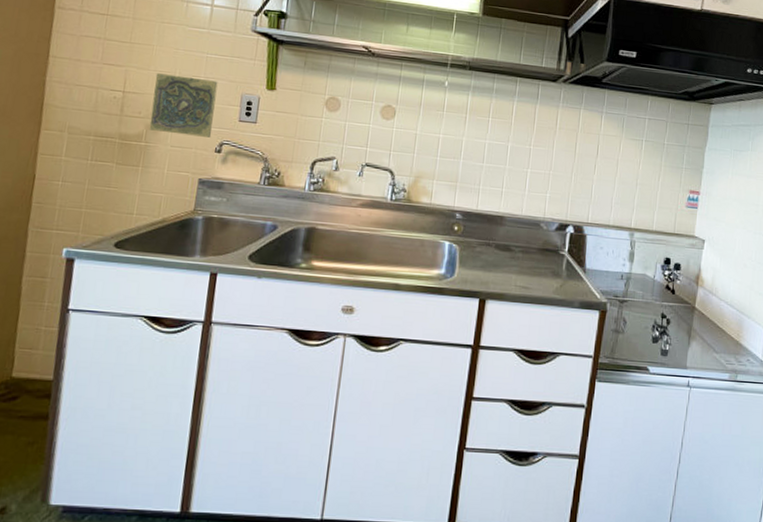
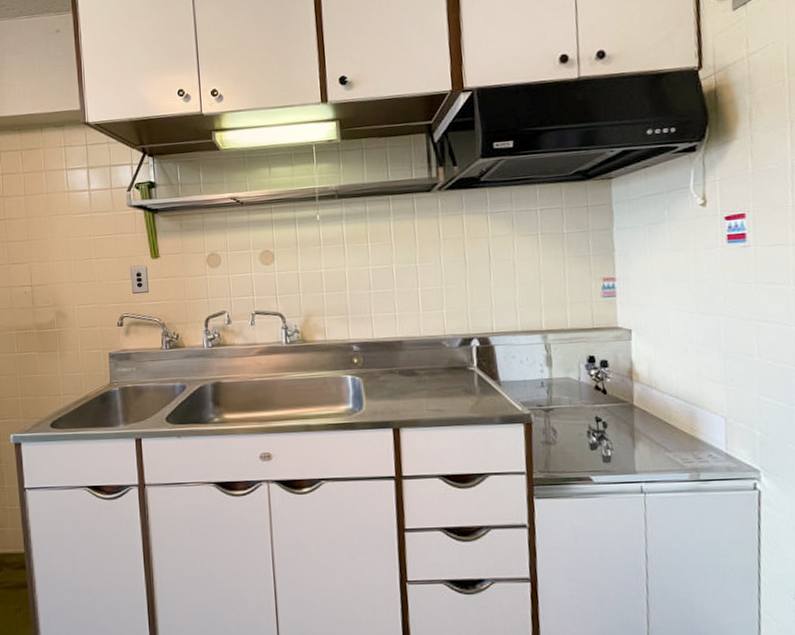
decorative tile: present [149,73,218,138] -> none [54,259,112,316]

